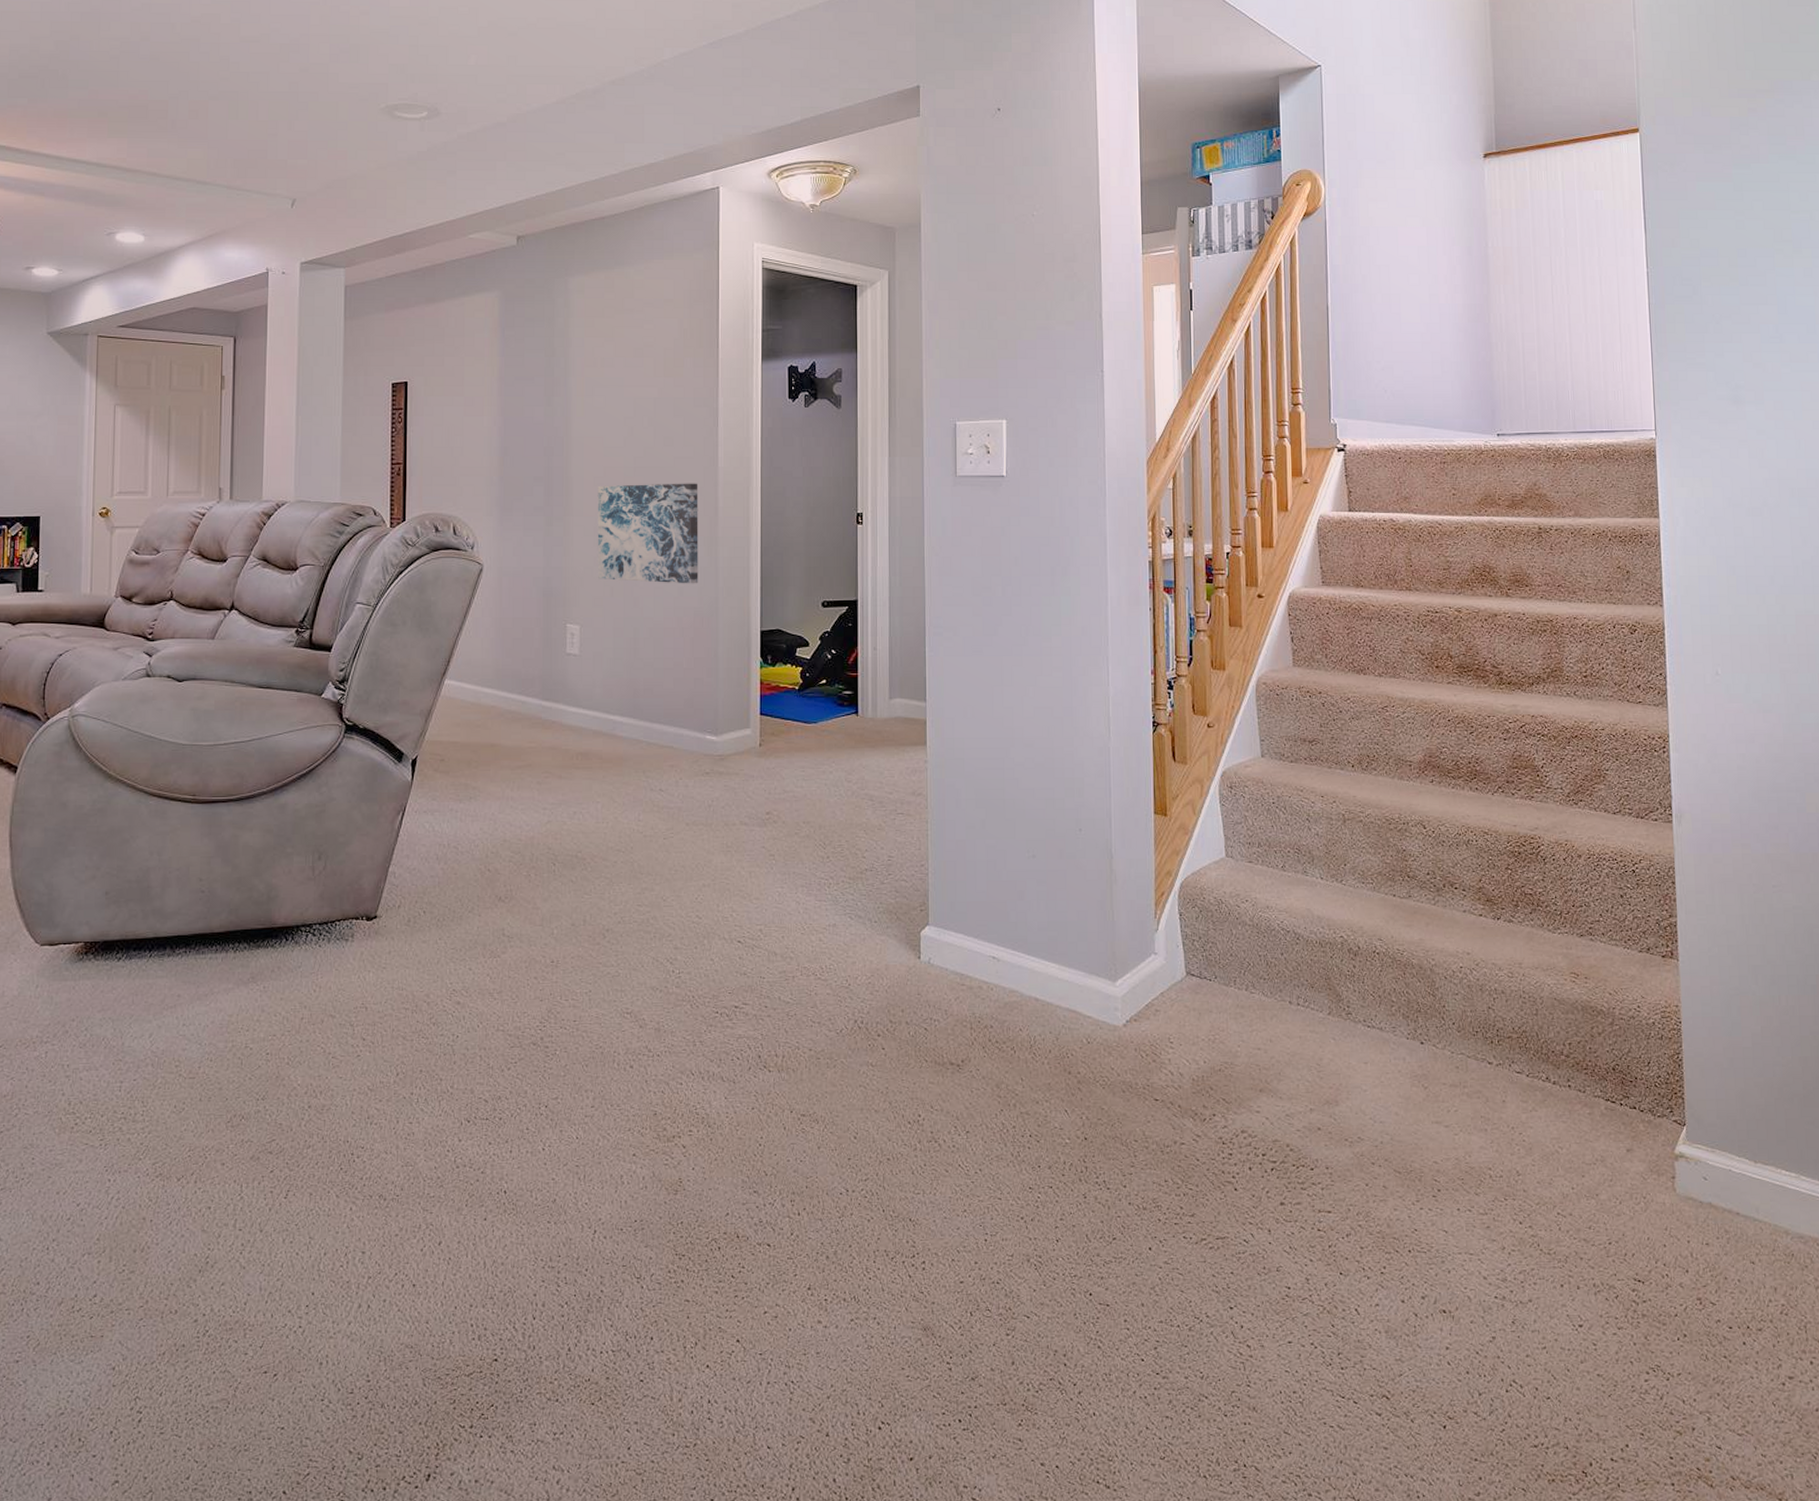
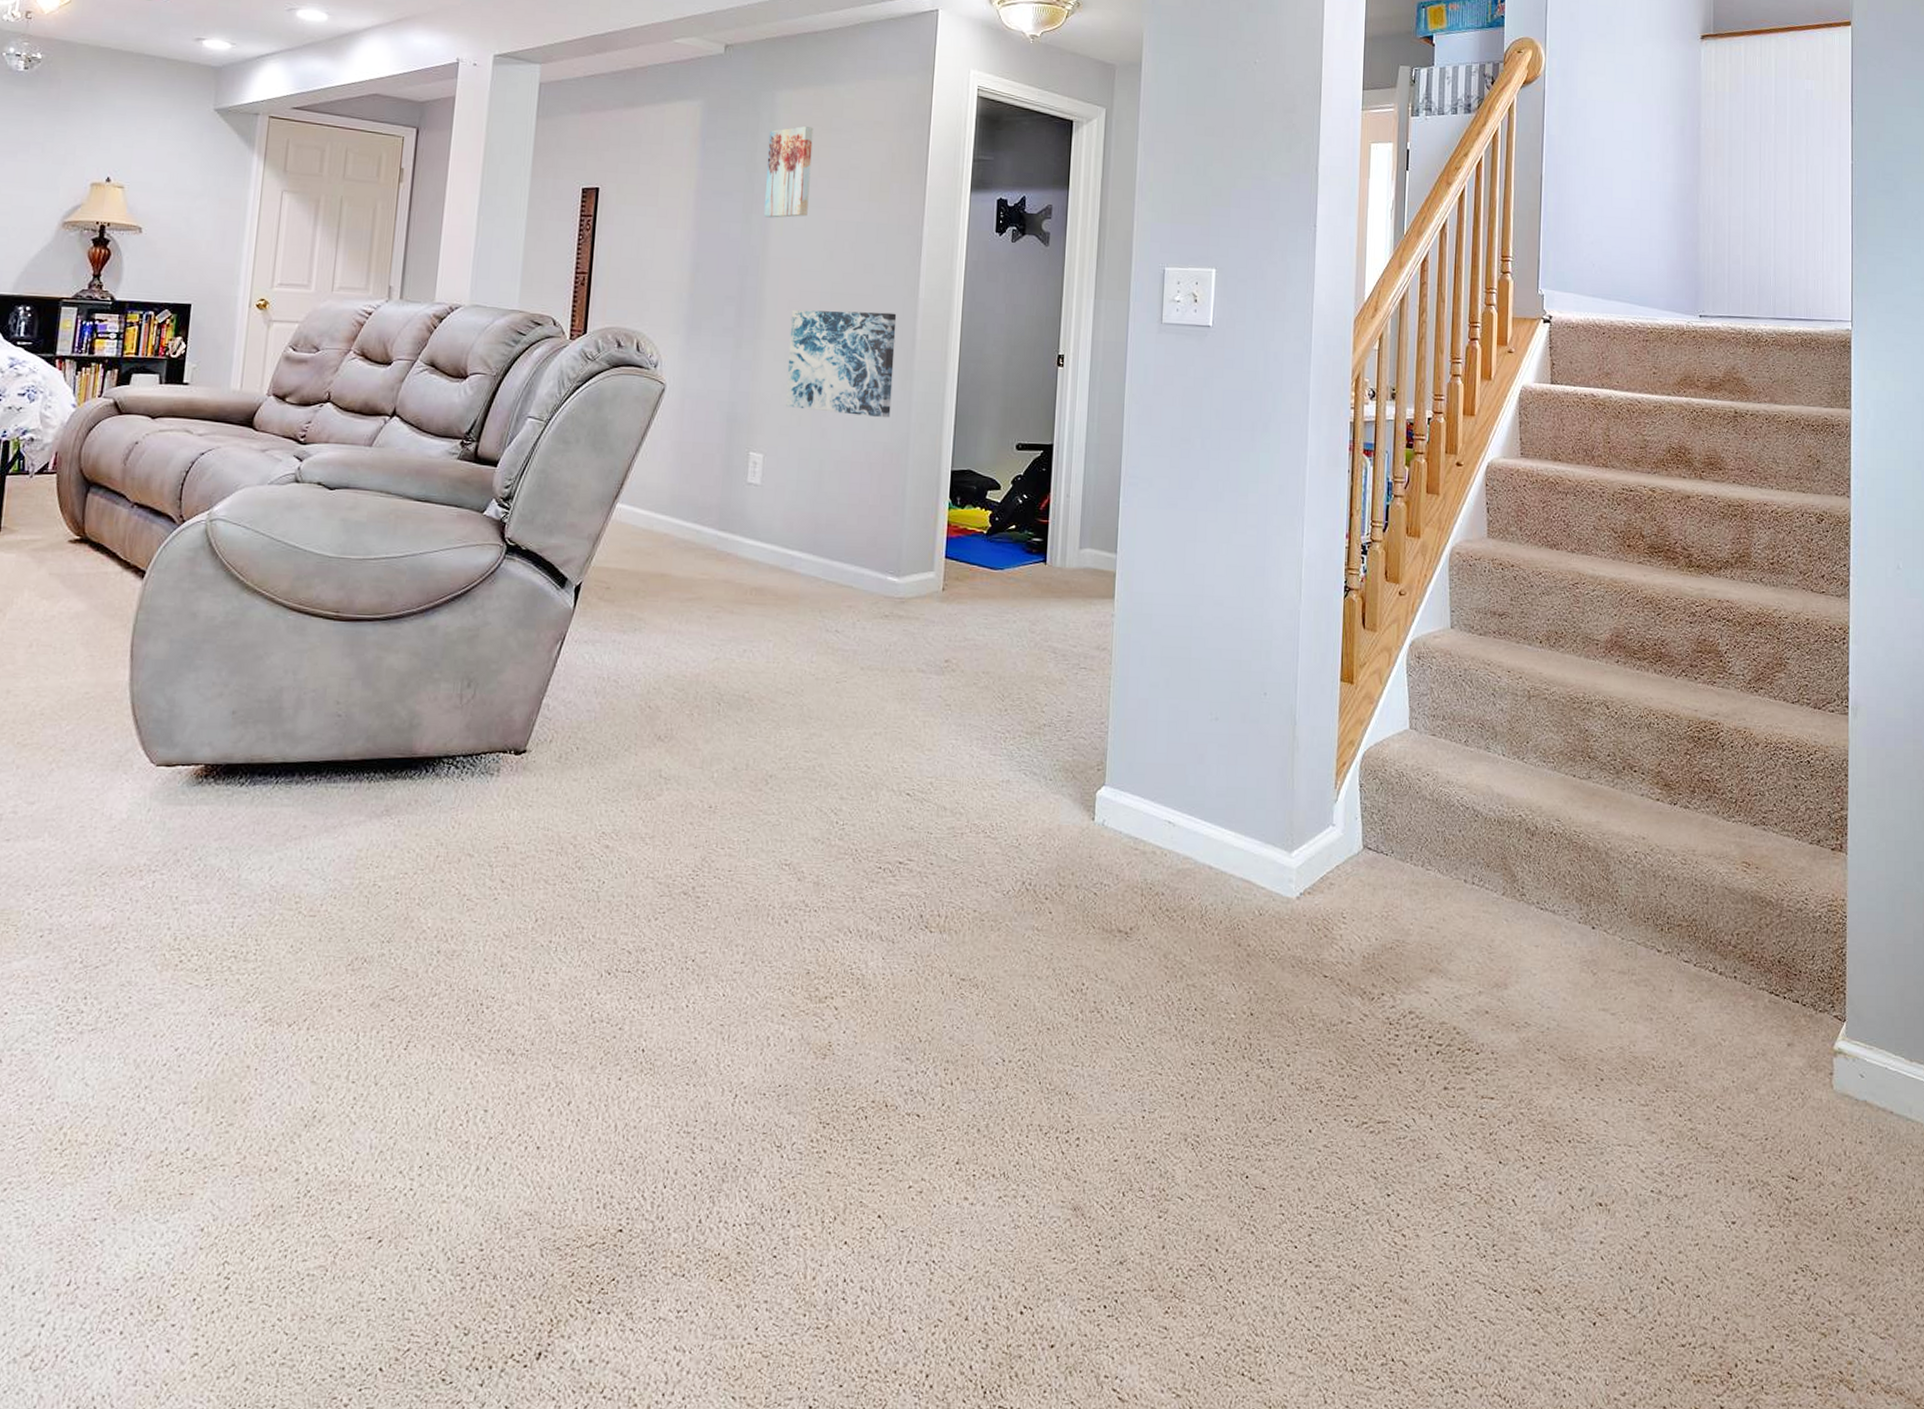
wall art: none [564,309,607,399] -> present [764,126,814,218]

